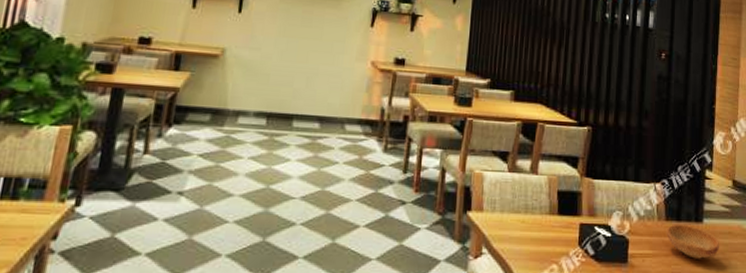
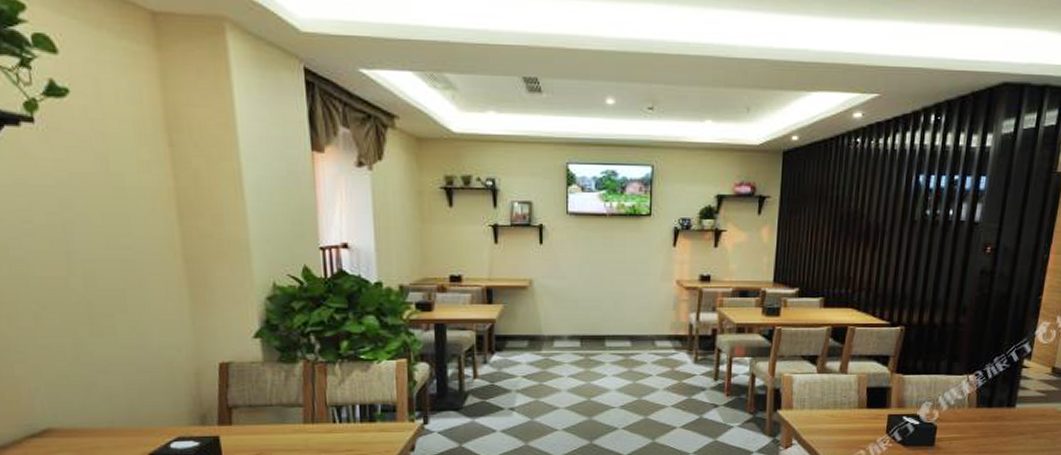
bowl: present [666,224,719,259] -> none [975,410,1030,440]

